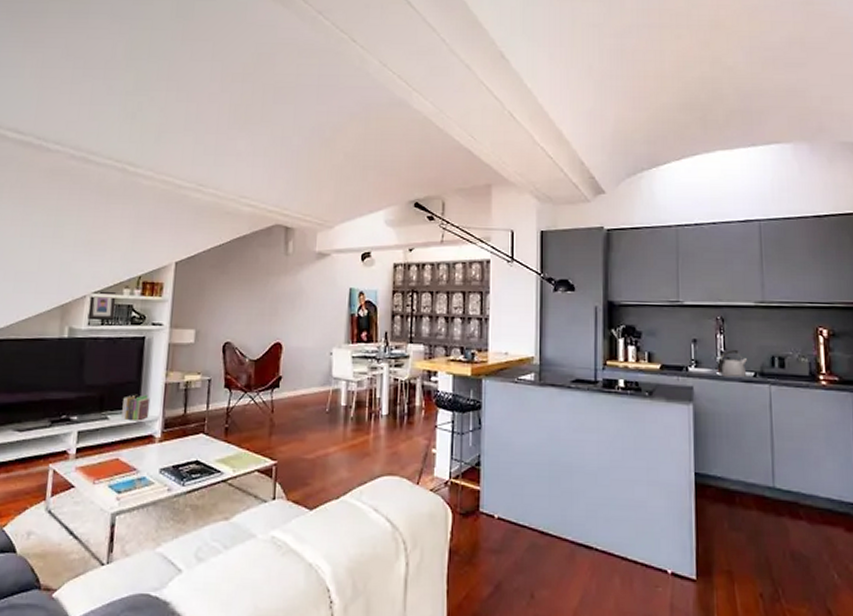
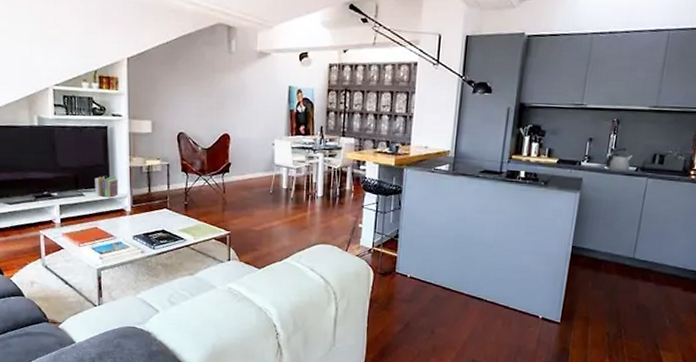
picture frame: present [87,291,116,320] -> none [53,83,77,110]

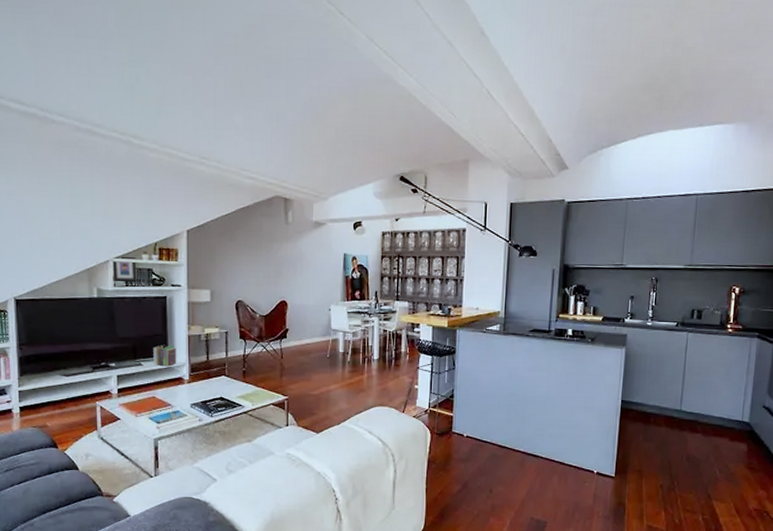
picture frame: none [53,83,77,110] -> present [113,256,137,282]
kettle: present [605,147,634,171] -> none [647,304,673,327]

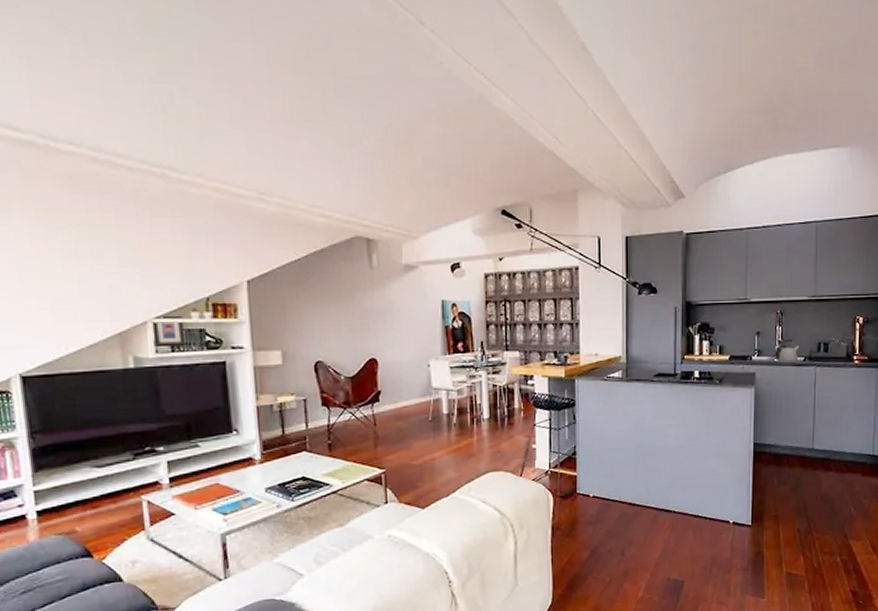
books: present [153,345,176,367] -> none [212,419,243,447]
kettle: none [647,304,673,327] -> present [775,338,800,363]

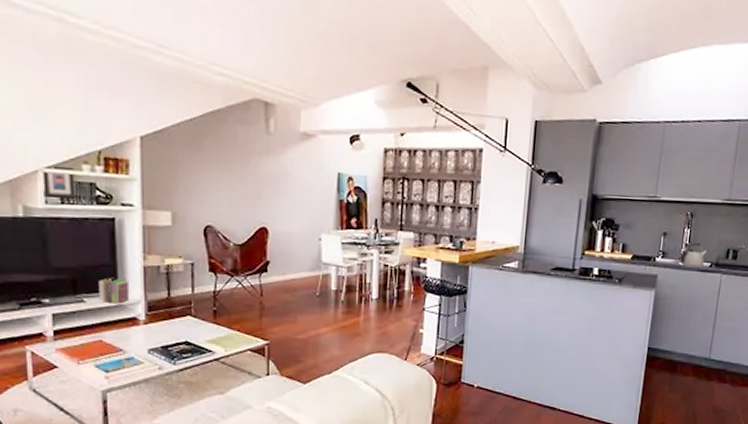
books: none [212,419,243,447] -> present [99,277,128,304]

